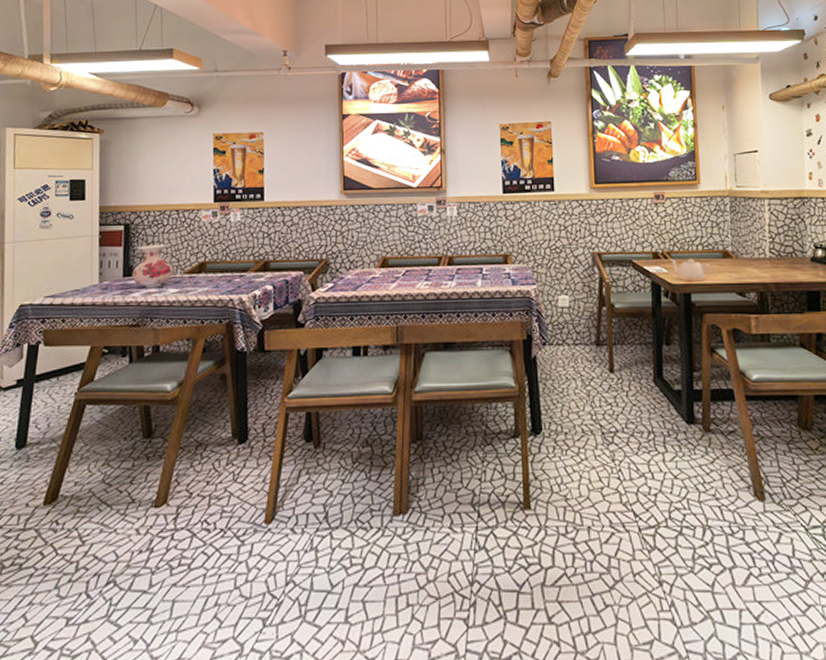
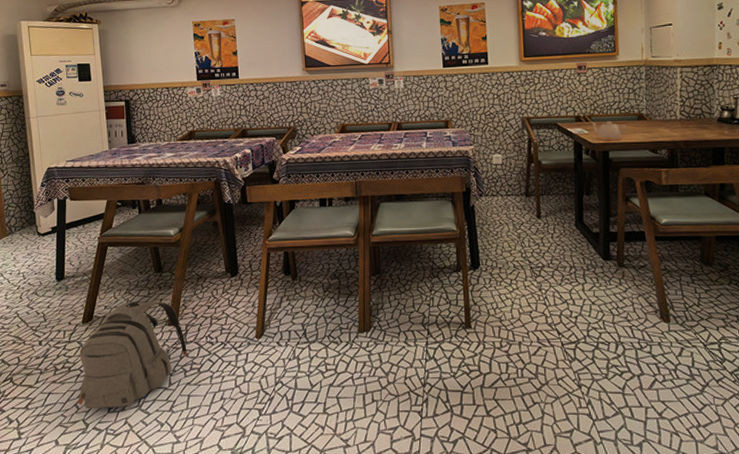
backpack: none [25,475,177,621] -> present [77,301,188,409]
vase: present [132,243,174,288] -> none [135,116,168,152]

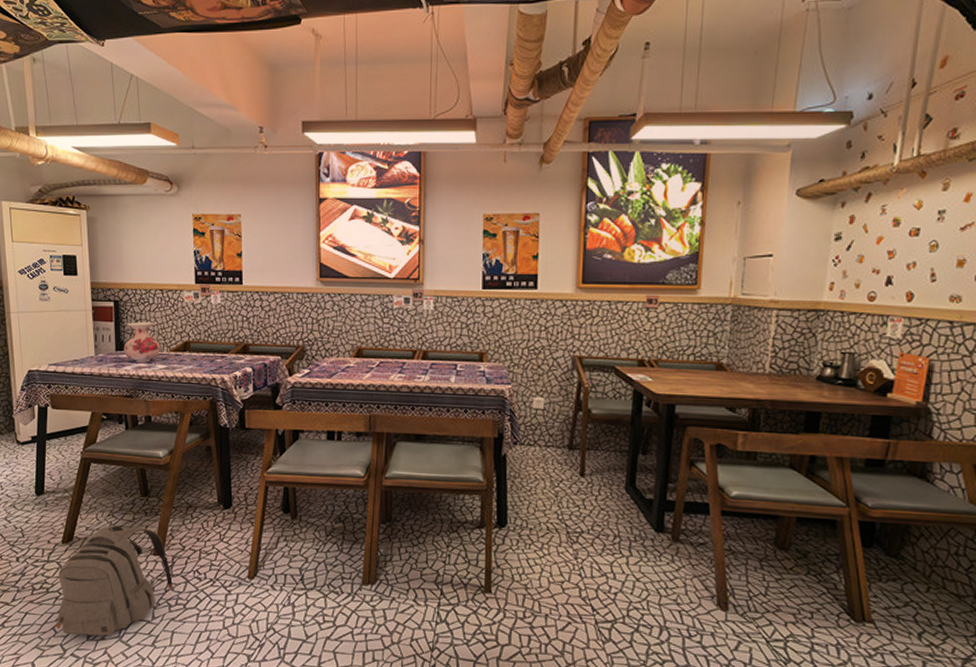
vase: none [135,116,168,152] -> present [123,321,160,362]
teapot: present [590,120,627,141] -> none [656,367,701,393]

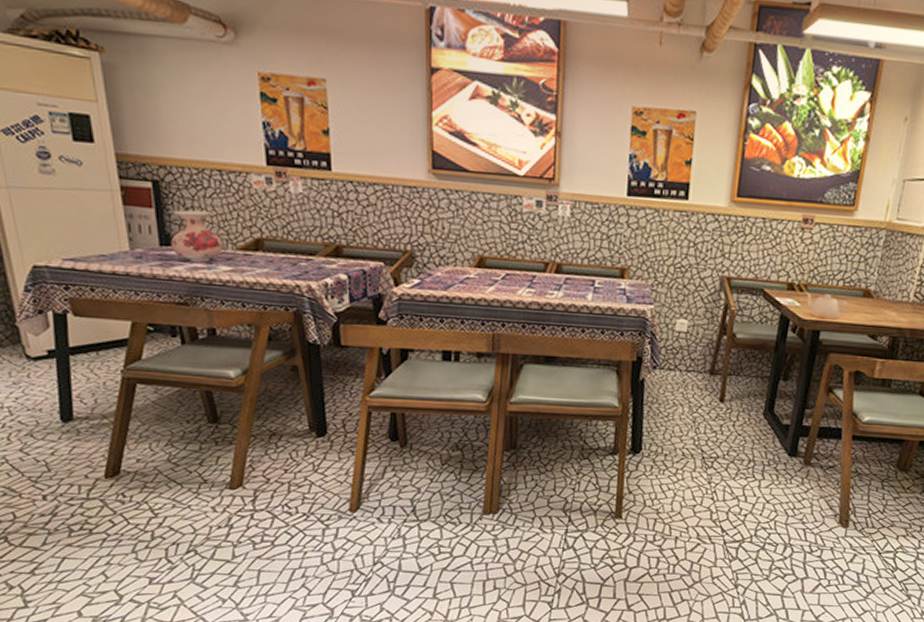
backpack: present [54,525,174,636] -> none [103,456,258,580]
teapot: none [656,367,701,393] -> present [805,291,848,320]

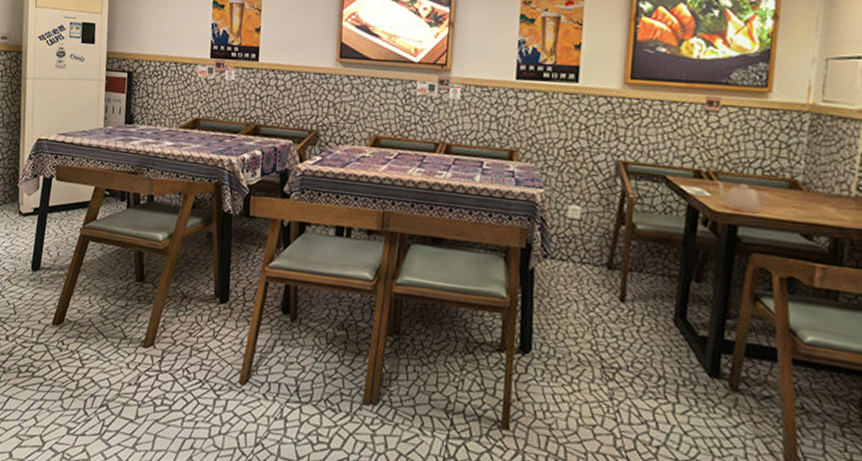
vase: present [170,210,223,262] -> none [132,94,170,138]

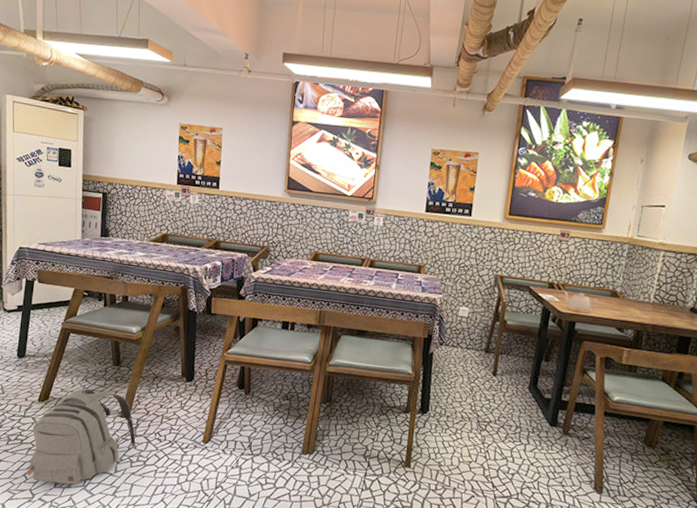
backpack: none [36,309,161,432] -> present [26,388,136,485]

